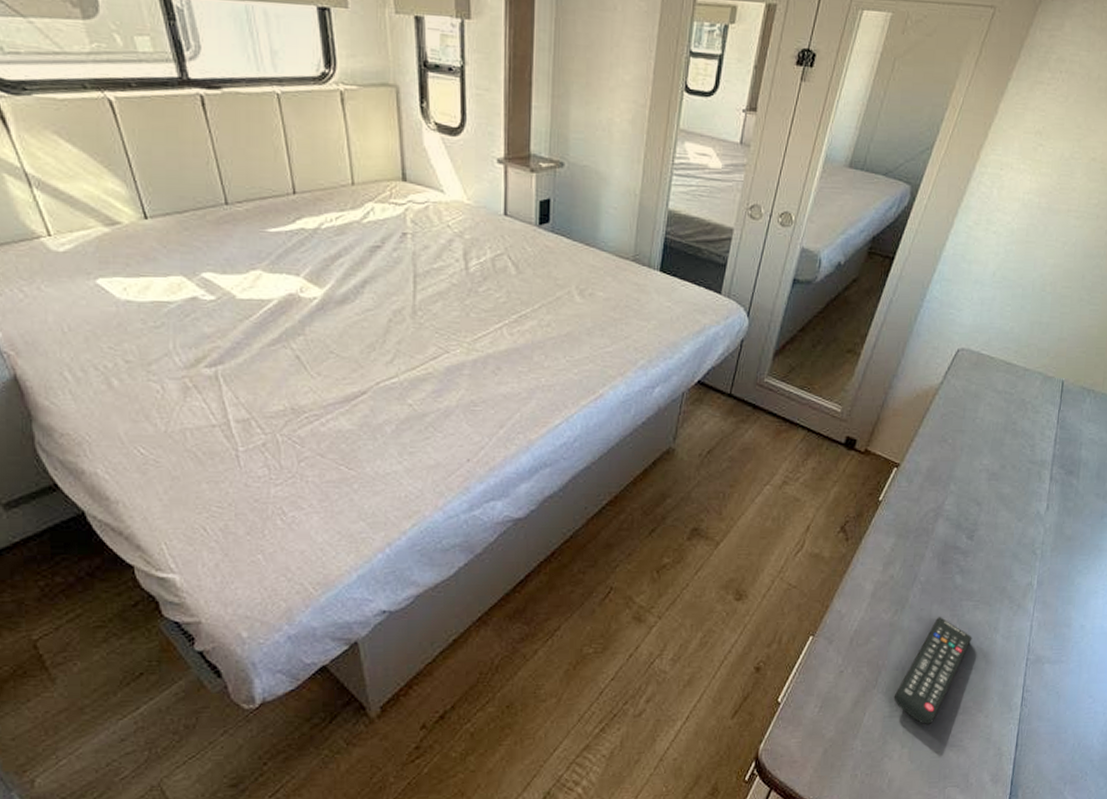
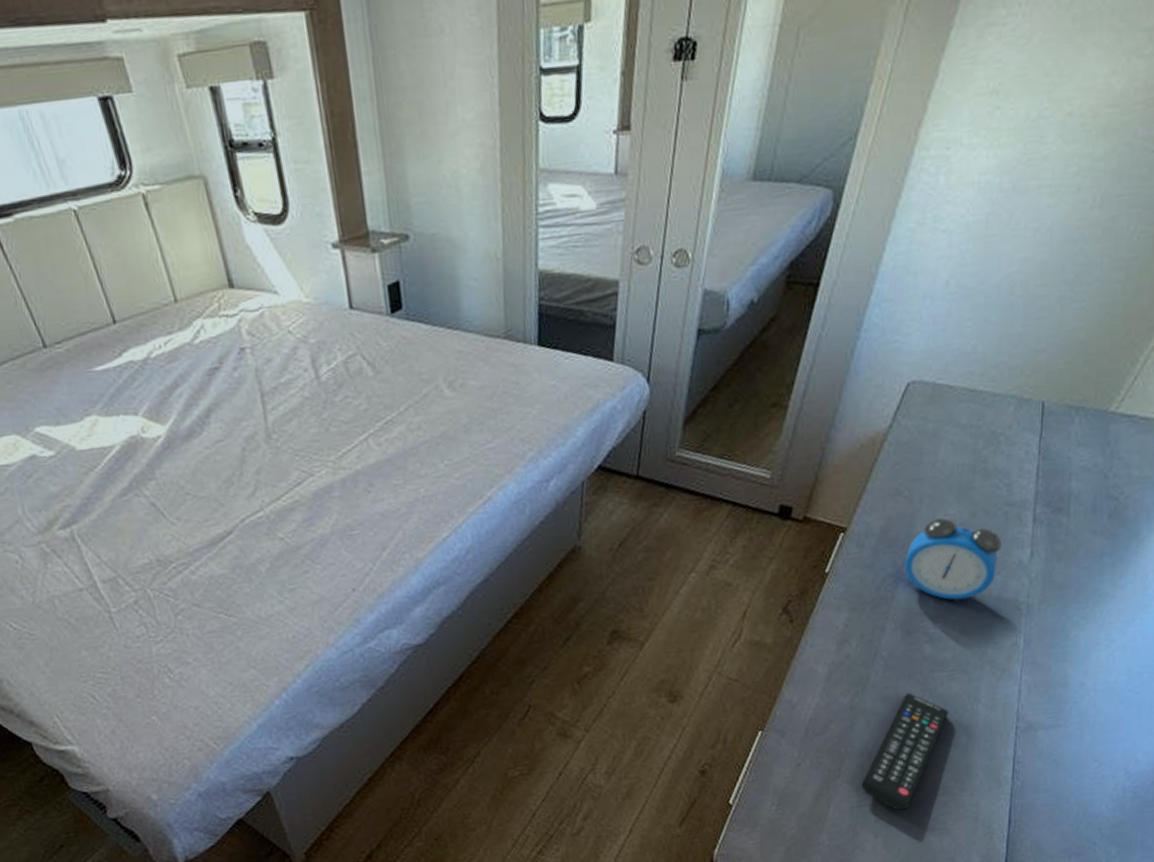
alarm clock: none [944,466,1024,541] -> present [905,517,1002,603]

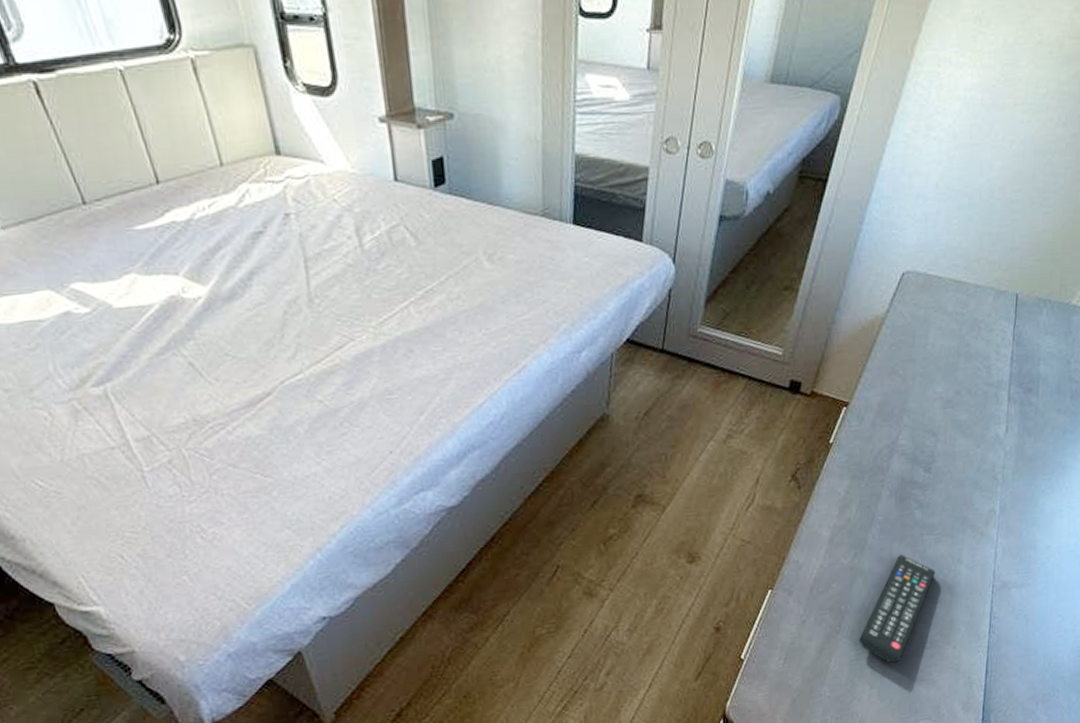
alarm clock: present [905,517,1002,603] -> none [899,395,982,473]

